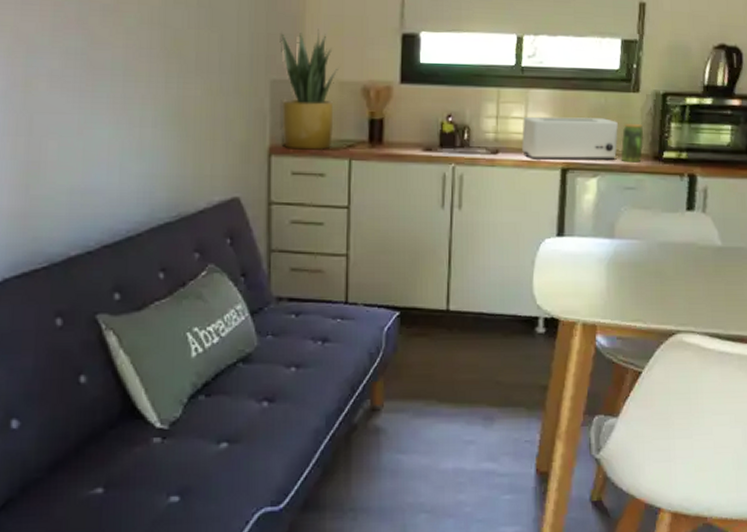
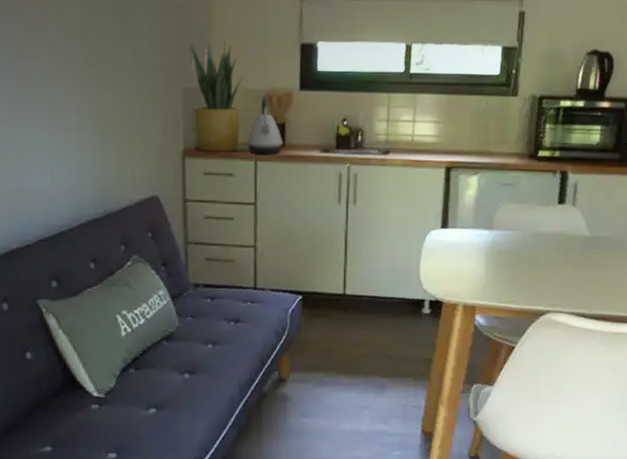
kettle: none [341,88,381,154] -> present [247,95,283,155]
toaster: present [522,116,618,161] -> none [410,119,498,160]
jar: present [620,123,644,163] -> none [499,124,520,161]

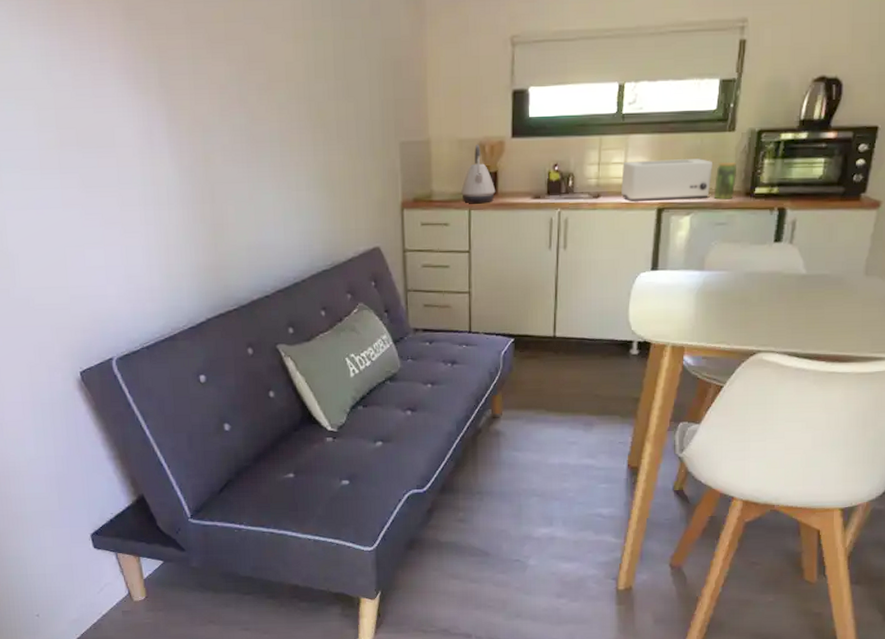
planter: present [190,39,243,153] -> none [407,91,457,204]
toaster: none [410,119,498,160] -> present [621,159,712,203]
jar: none [499,124,520,161] -> present [713,161,736,200]

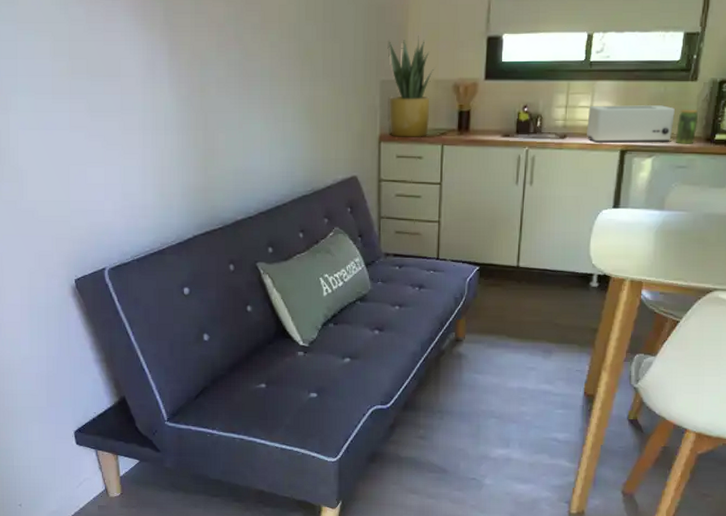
planter: none [407,91,457,204] -> present [389,35,434,138]
kettle: present [461,145,496,204] -> none [435,85,468,140]

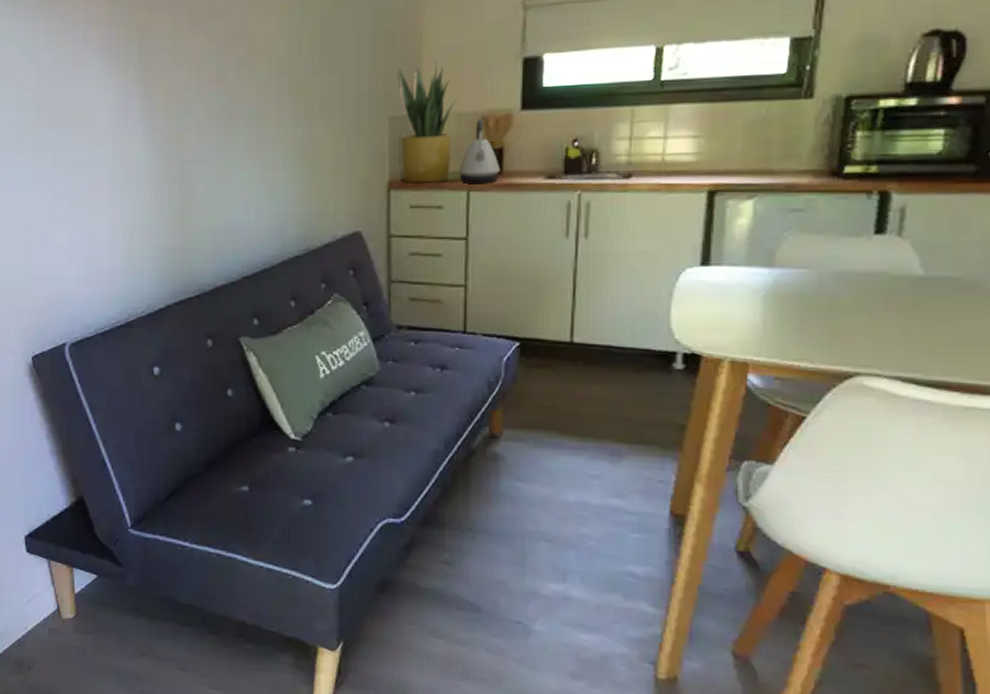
kettle: none [435,85,468,140] -> present [459,118,501,185]
toaster: present [587,105,675,144] -> none [660,131,783,184]
jar: present [675,109,698,144] -> none [785,134,817,181]

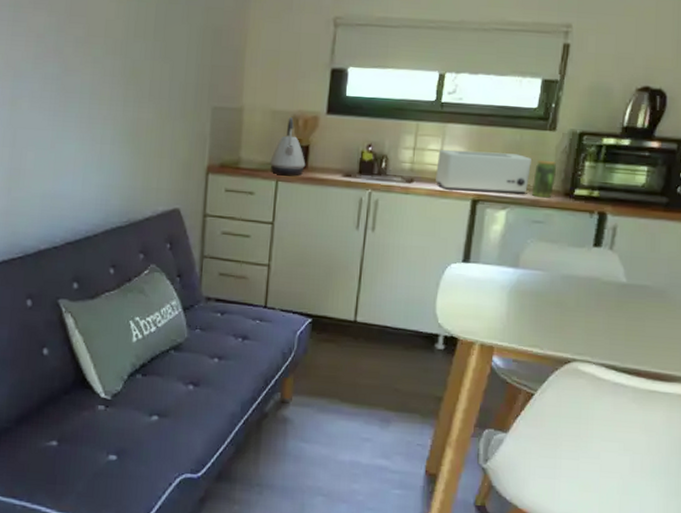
planter: present [399,61,456,185] -> none [219,62,272,172]
toaster: none [660,131,783,184] -> present [436,149,531,195]
jar: none [785,134,817,181] -> present [531,159,556,198]

